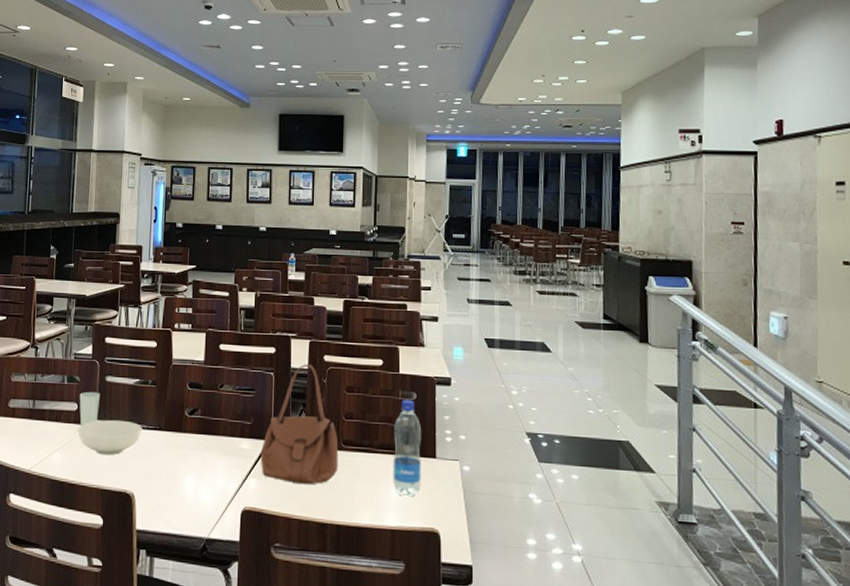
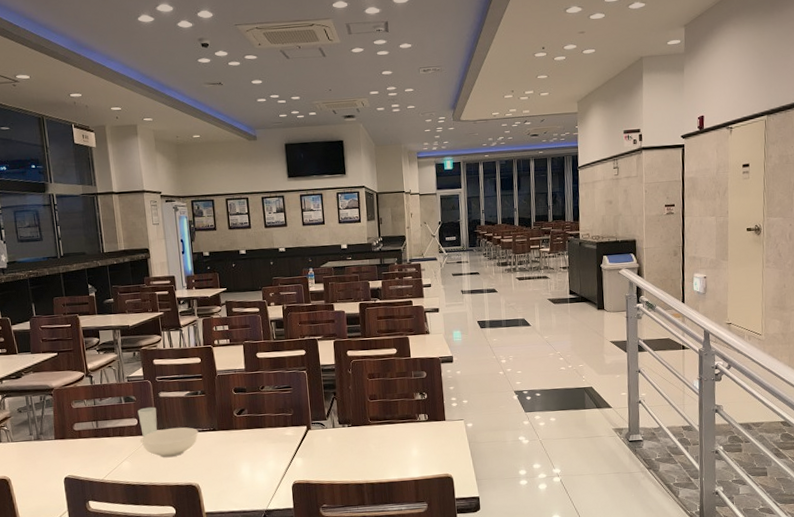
handbag: present [261,363,339,485] -> none [303,359,368,457]
bottle: present [393,399,422,497] -> none [410,378,435,453]

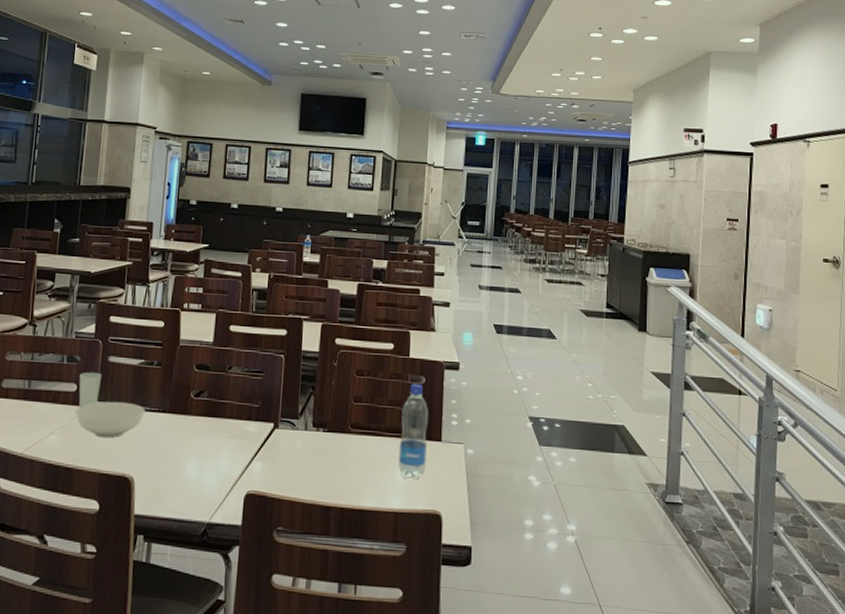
bottle: none [410,378,435,453] -> present [398,383,429,480]

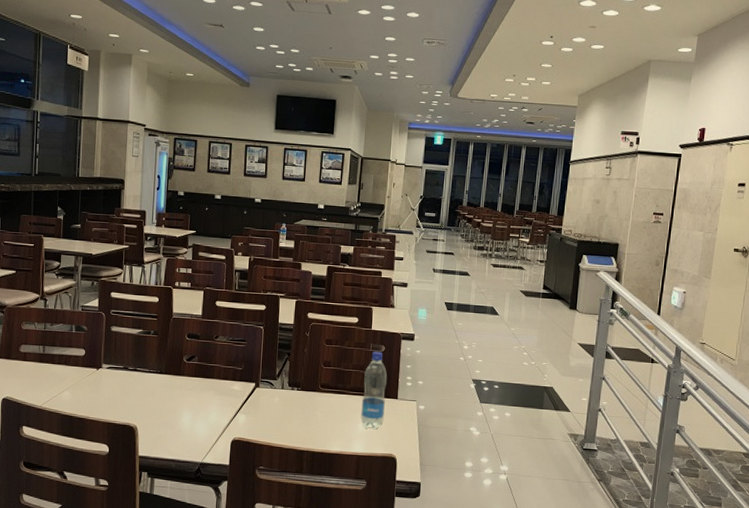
bowl: present [76,401,145,438] -> none [85,364,145,394]
cup: present [79,372,102,408] -> none [86,339,107,370]

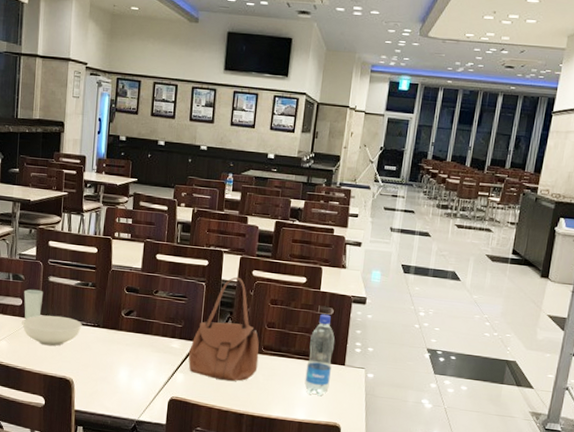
bowl: none [85,364,145,394] -> present [22,315,82,346]
cup: none [86,339,107,370] -> present [24,289,44,320]
handbag: none [249,319,317,420] -> present [188,276,259,382]

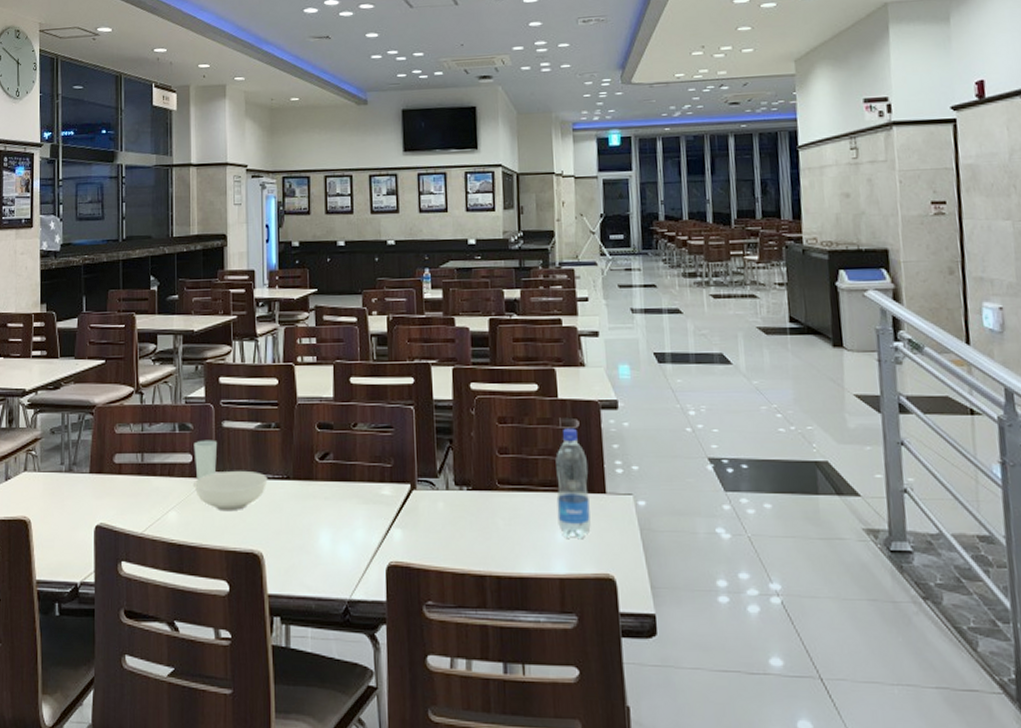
handbag: present [188,276,259,382] -> none [405,393,495,533]

